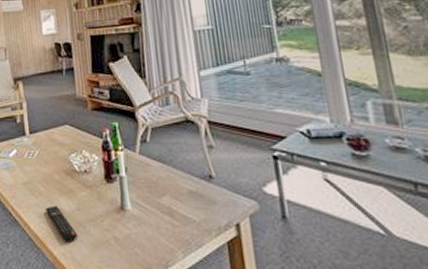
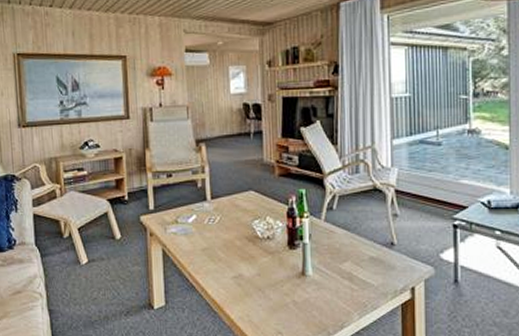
remote control: present [45,206,78,241] -> none [225,271,256,305]

